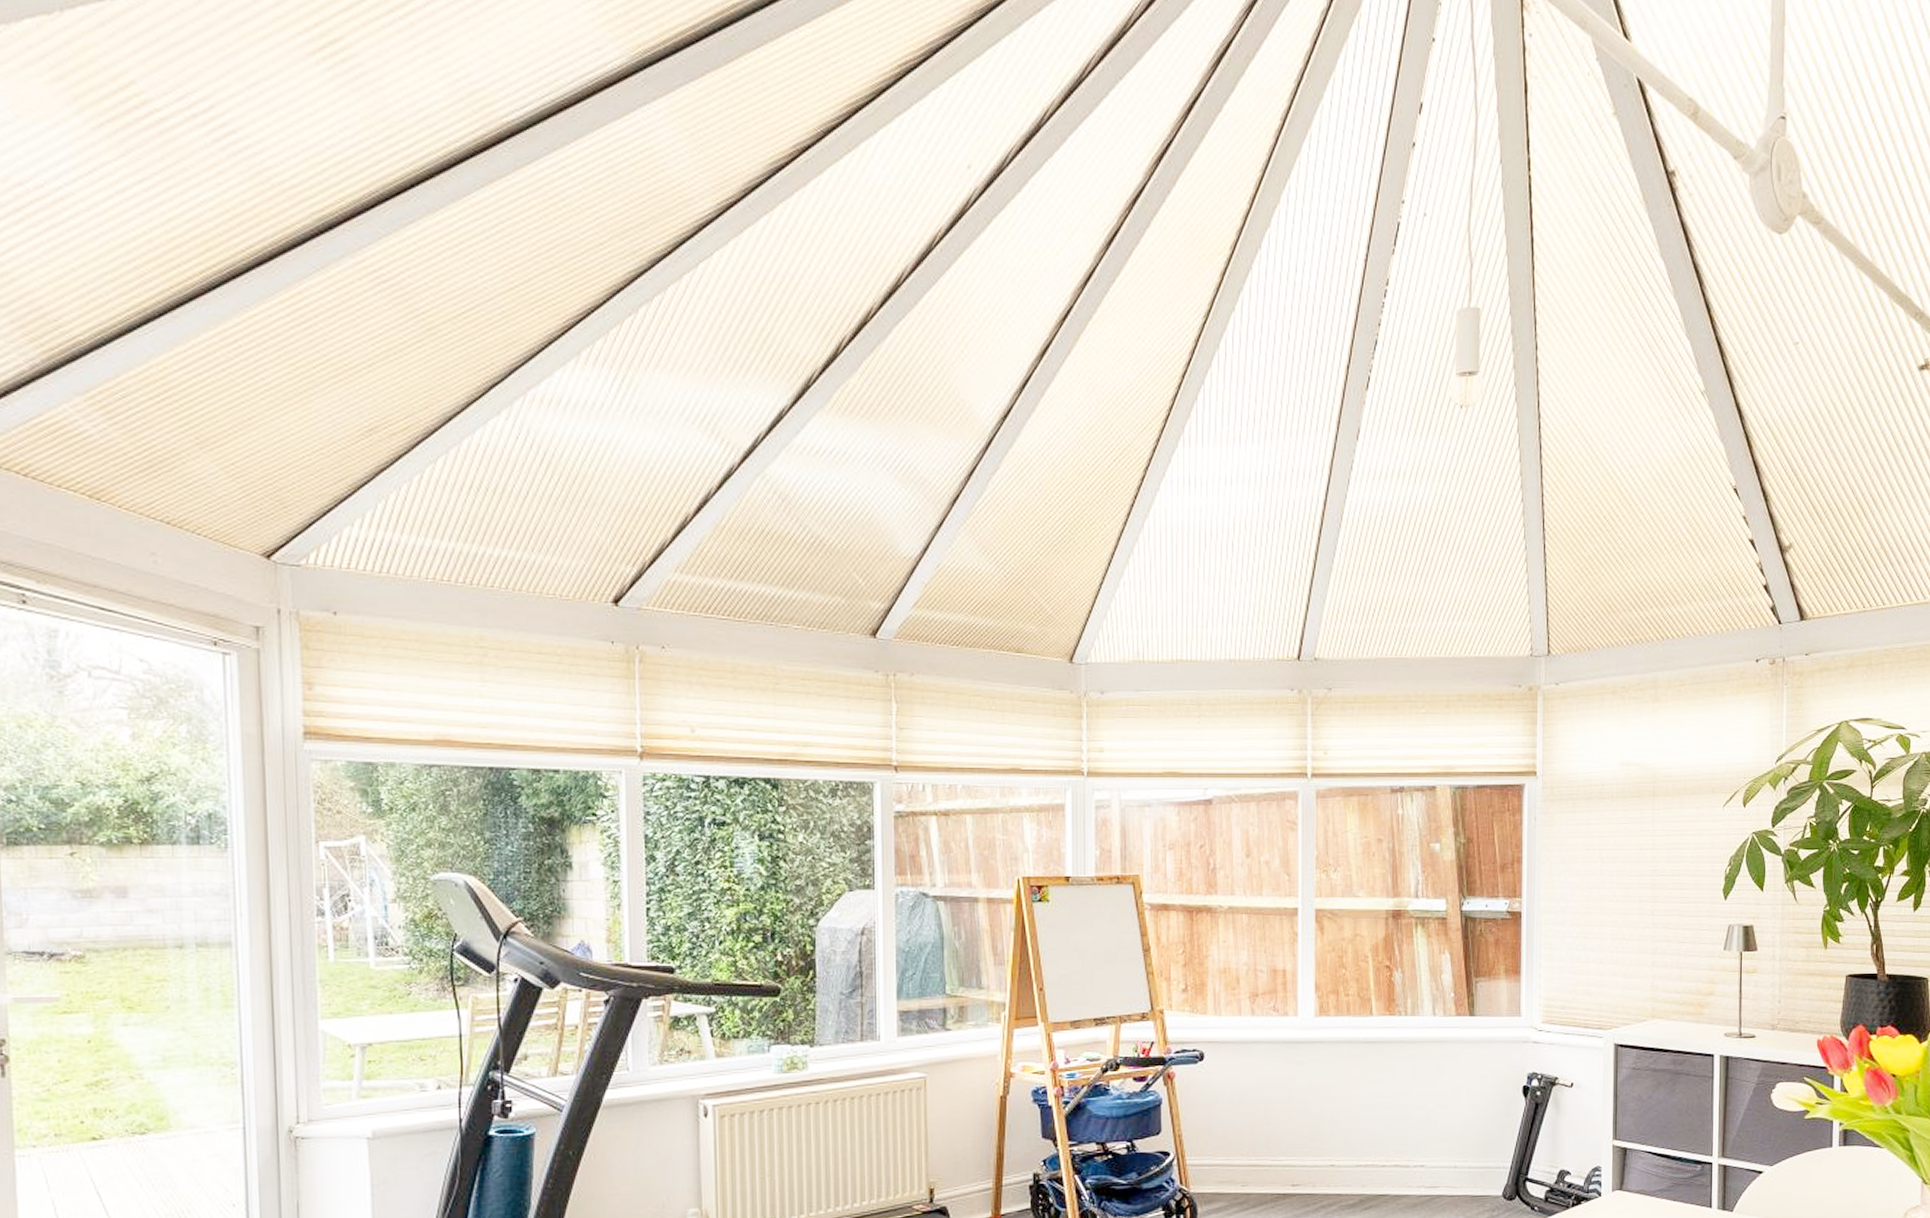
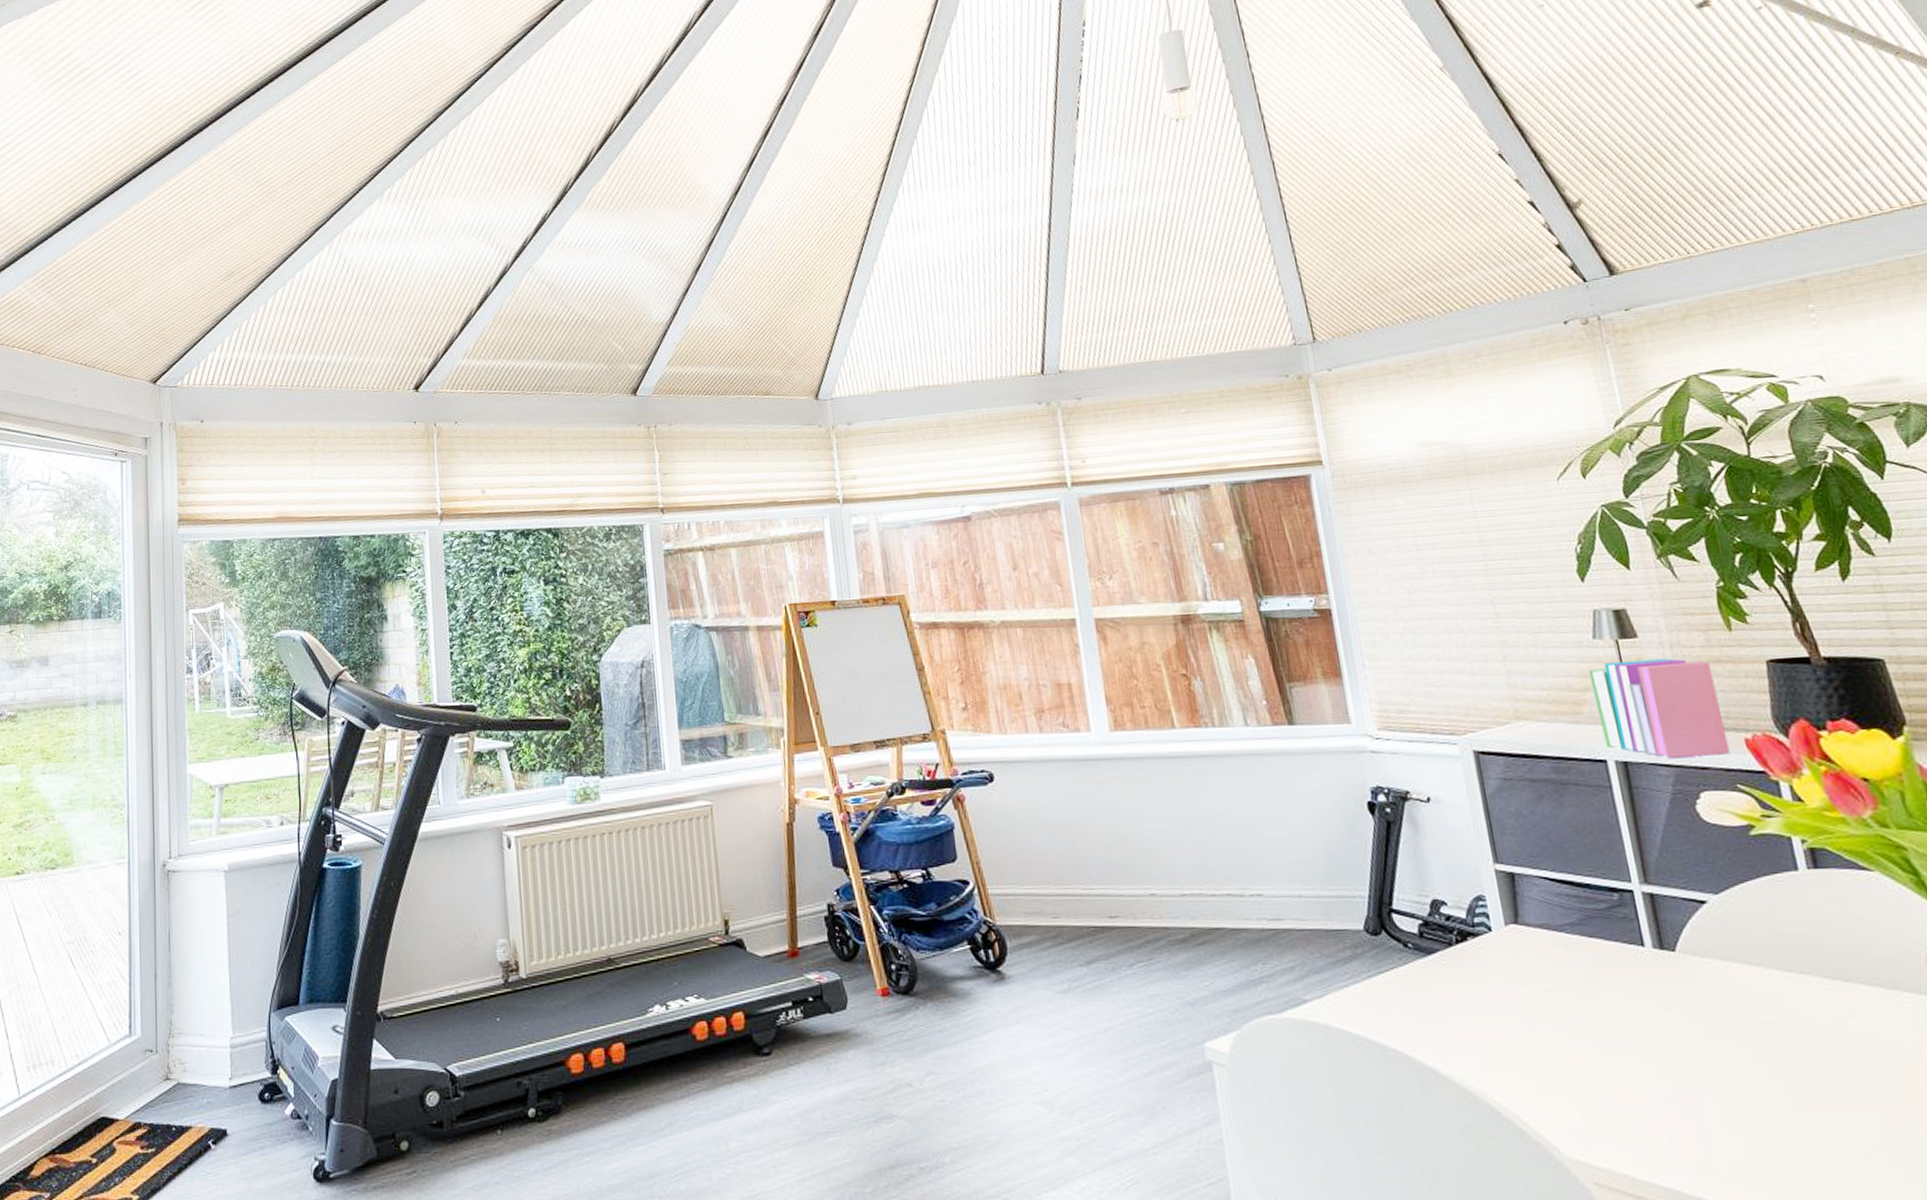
books: none [1715,970,1806,1054] -> present [1589,658,1730,758]

